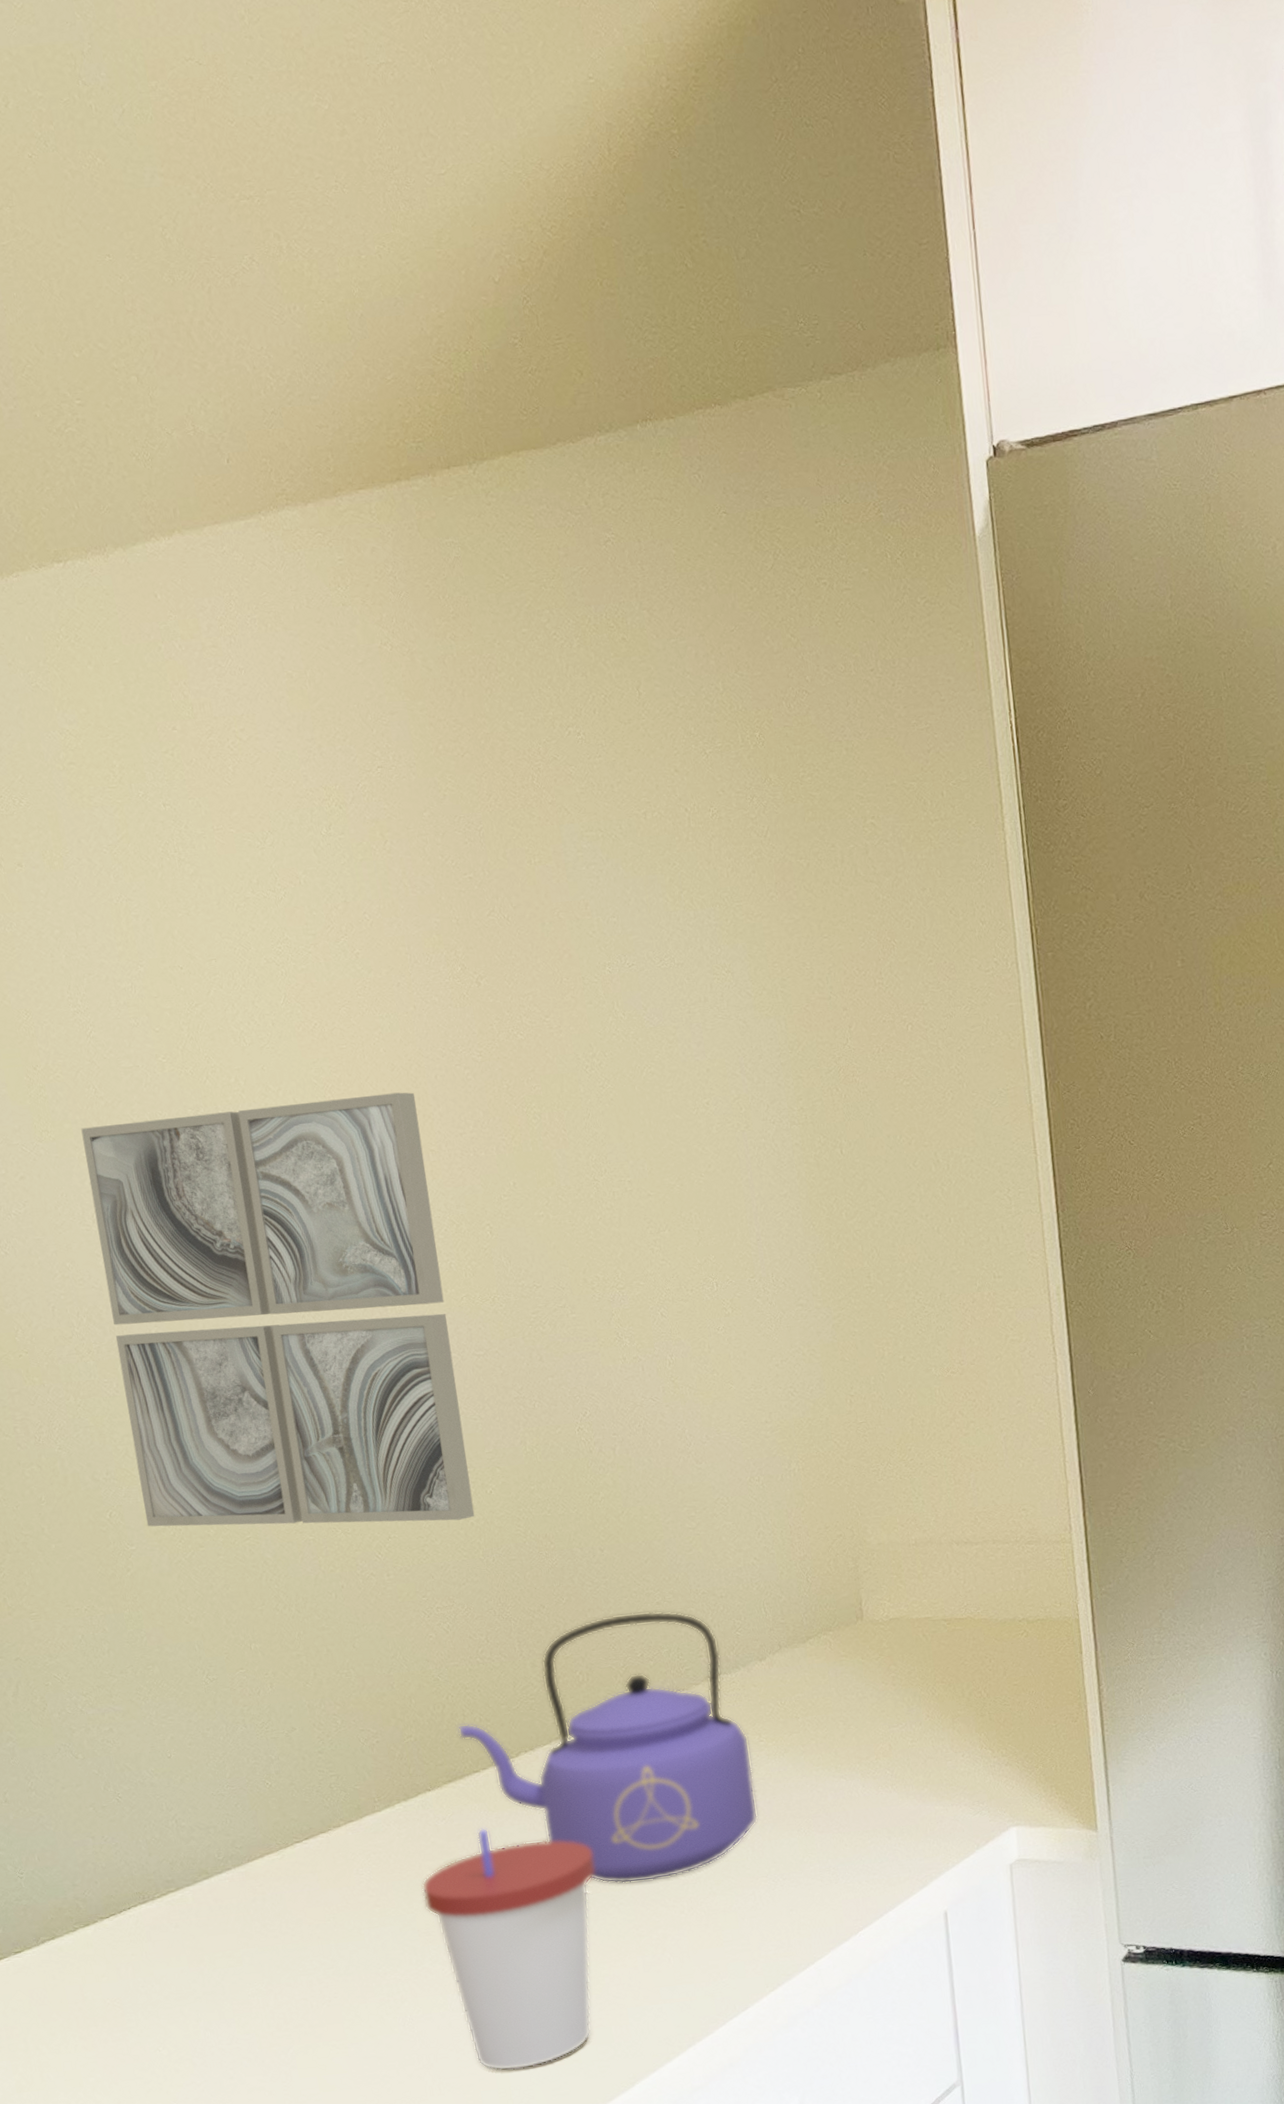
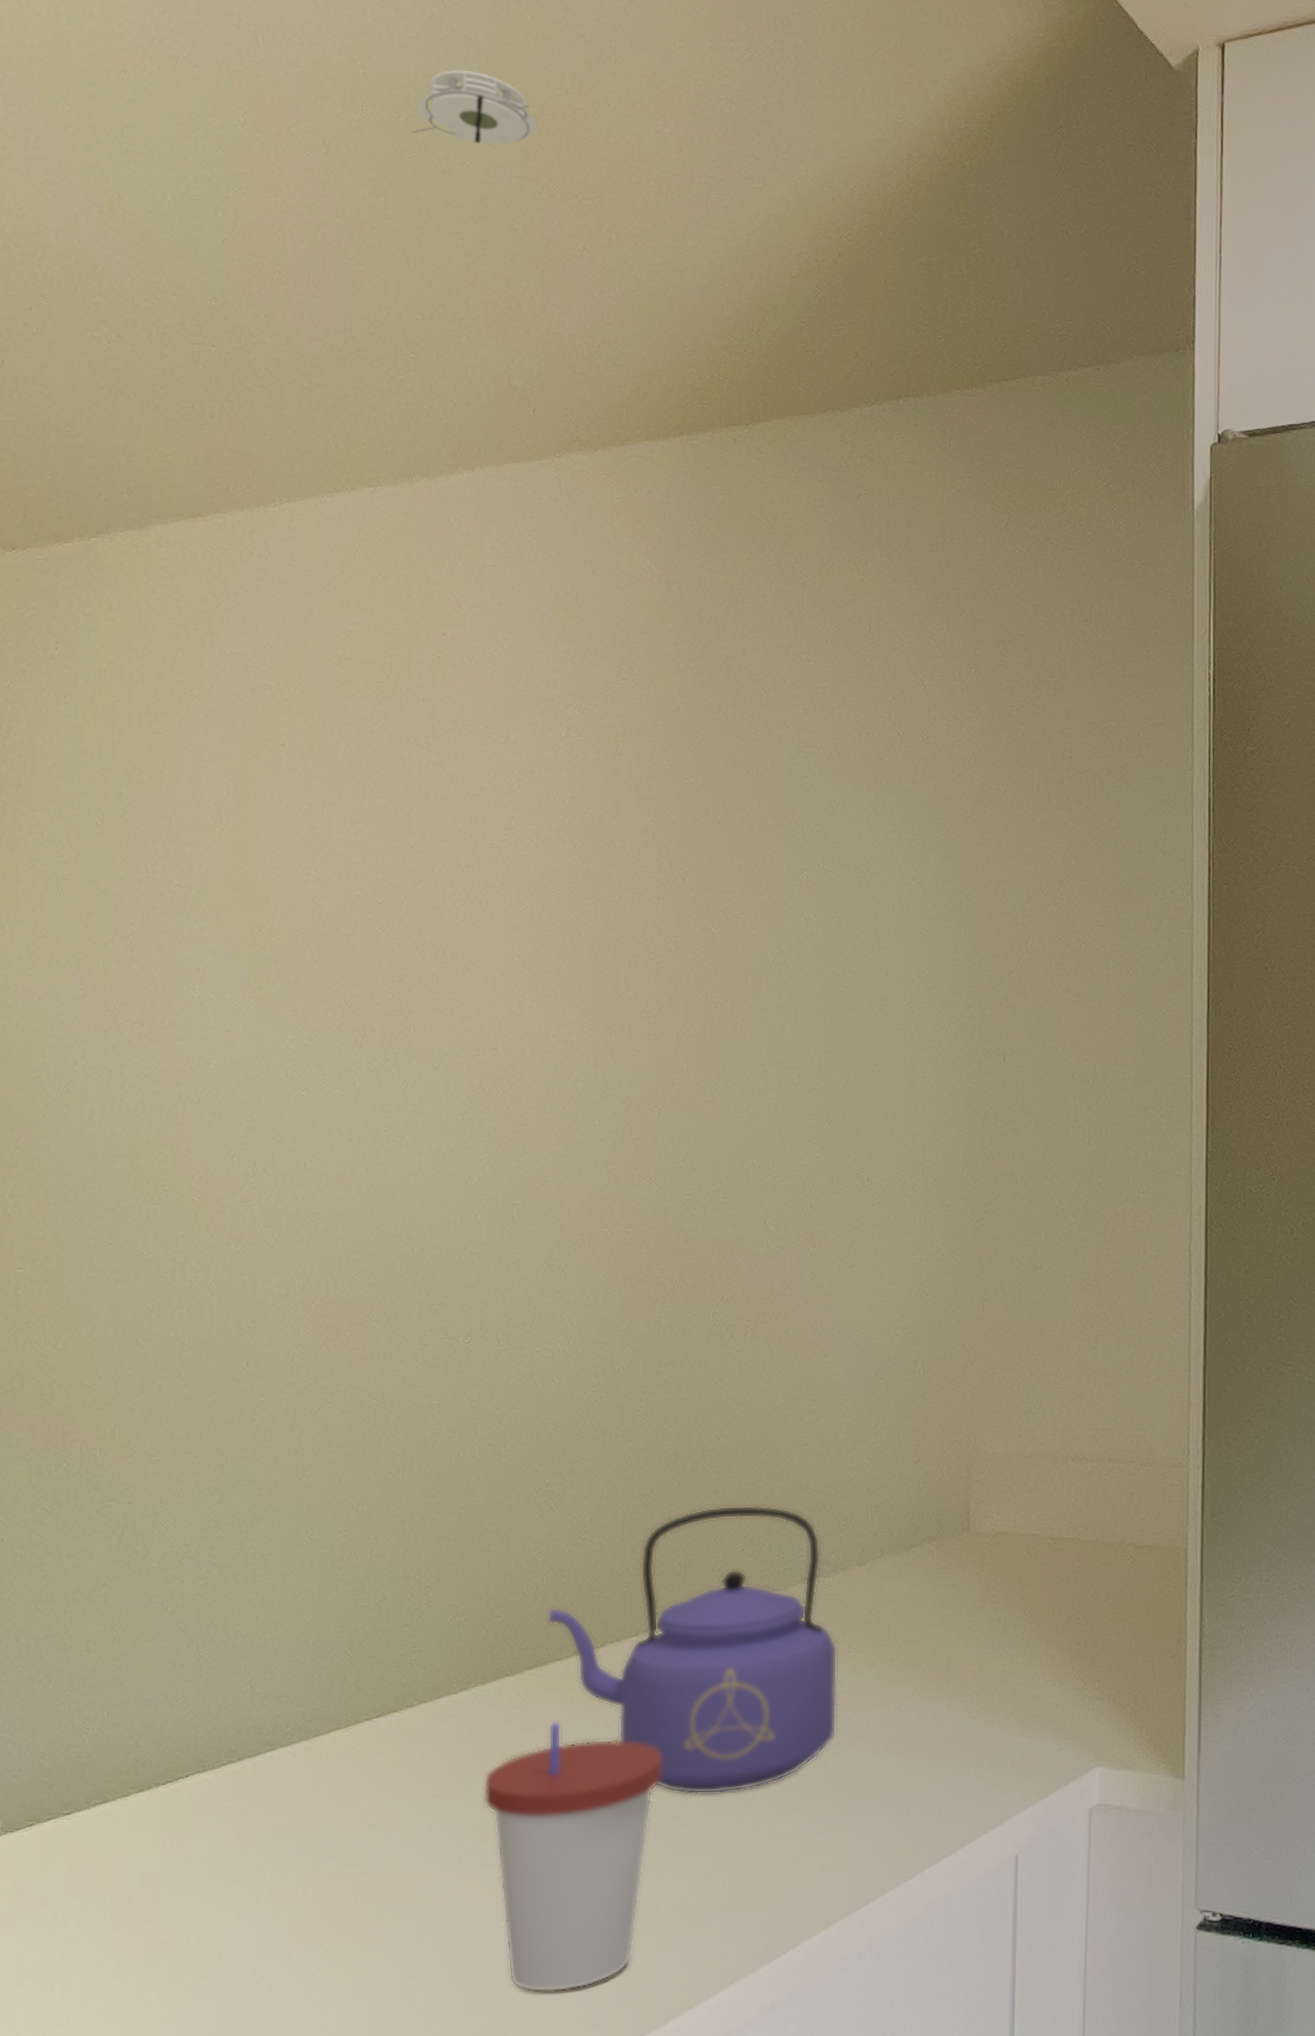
smoke detector: none [26,40,173,136] -> present [412,69,538,146]
wall art: present [81,1092,475,1527] -> none [280,975,608,1396]

